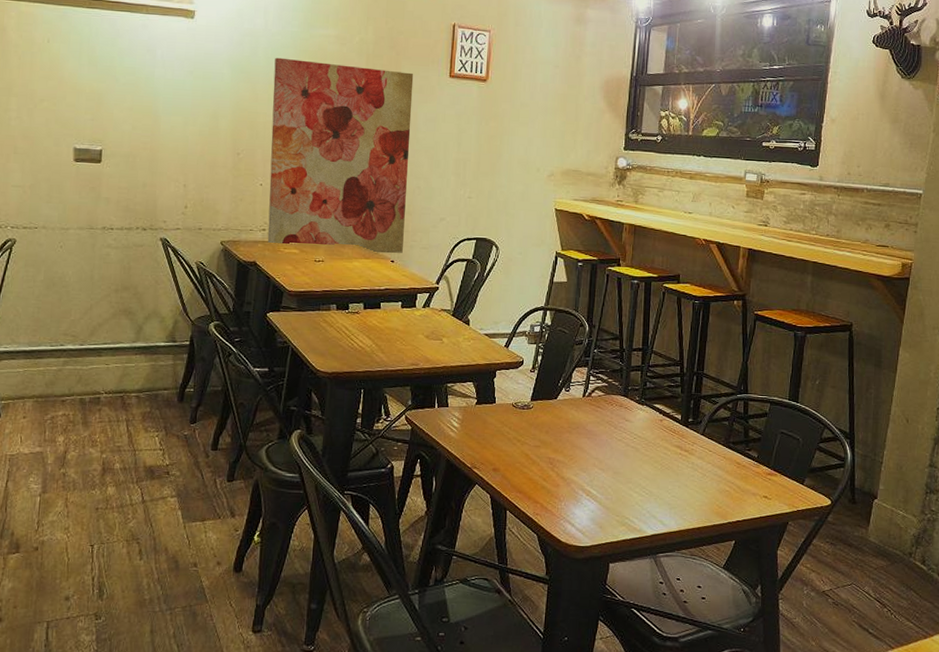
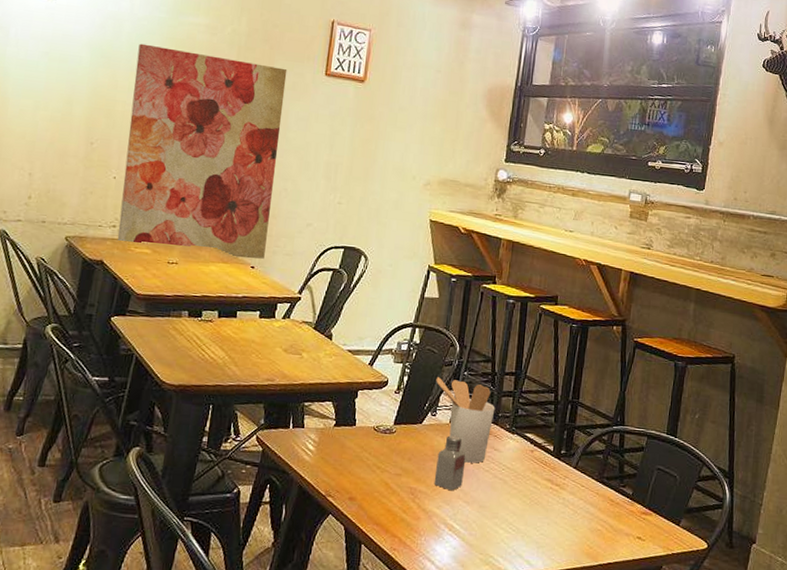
utensil holder: none [568,355,625,434] -> present [436,377,495,463]
saltshaker: none [570,409,600,460] -> present [434,435,466,491]

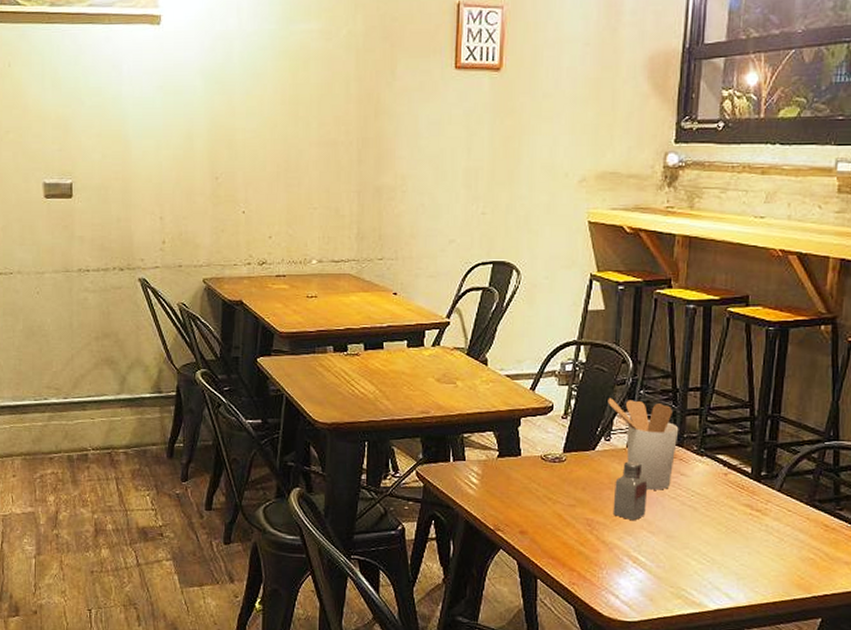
wall art: present [117,43,288,259] -> none [251,62,412,285]

